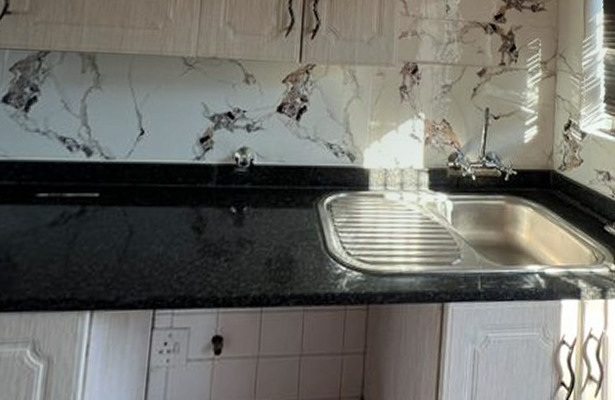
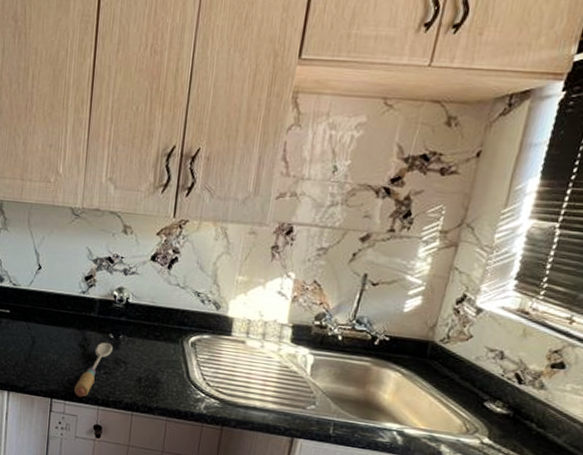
spoon: none [186,218,235,301] -> present [74,342,113,398]

